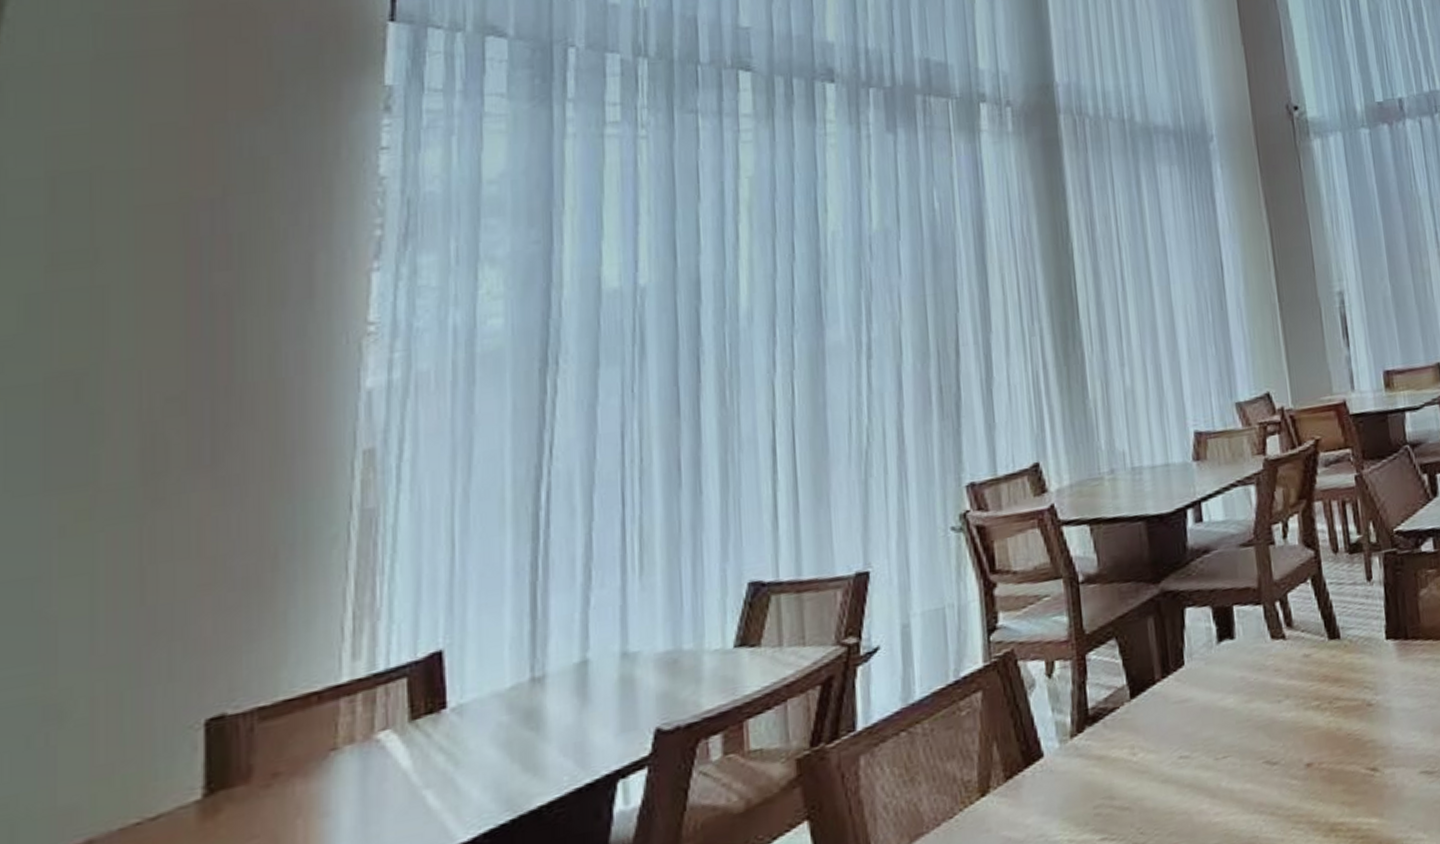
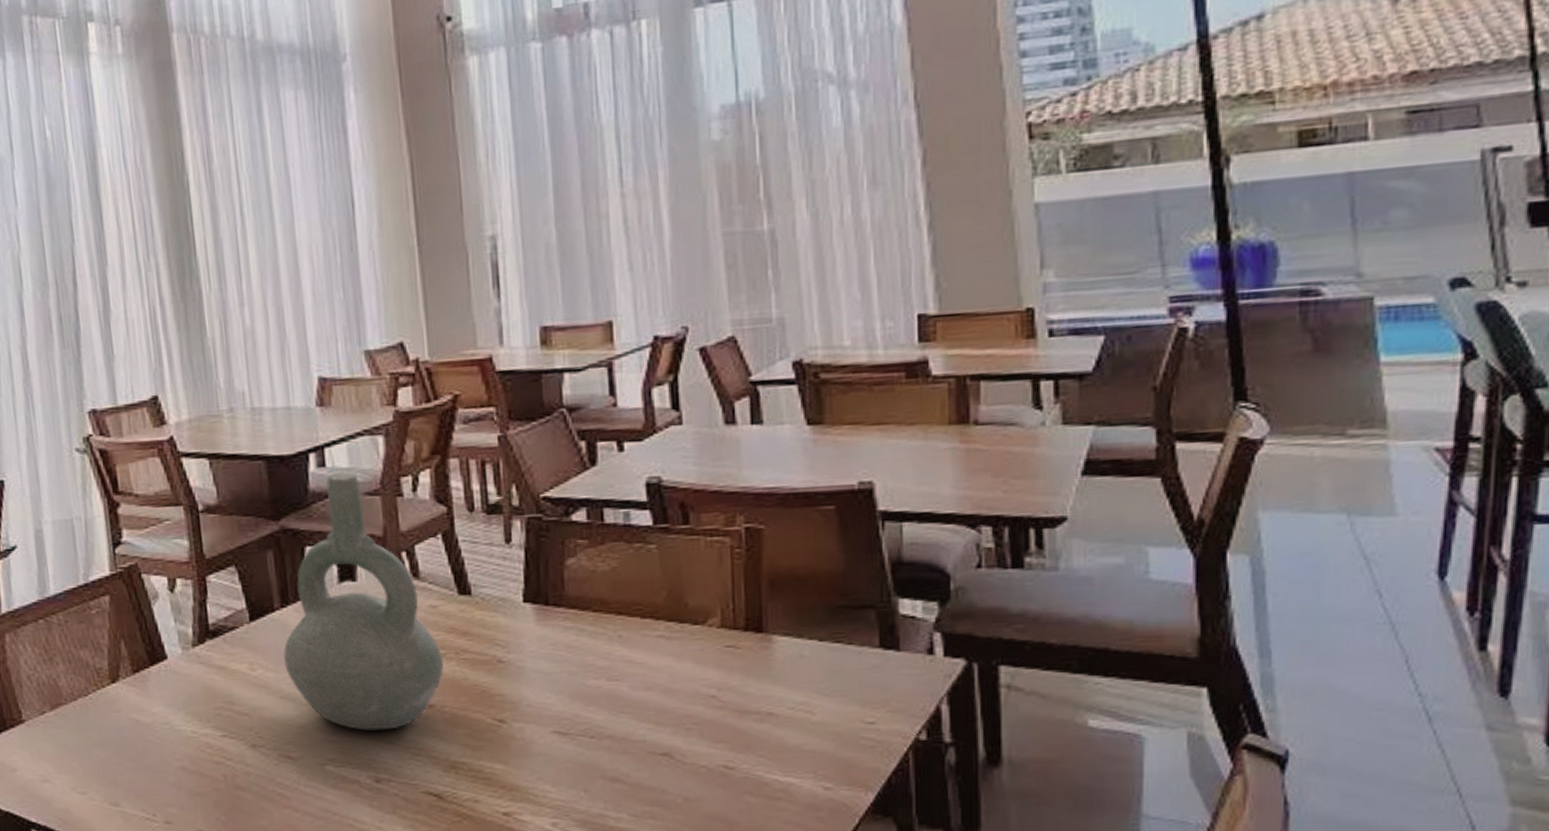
decorative vase: none [1165,524,1319,806] -> present [283,472,444,731]

